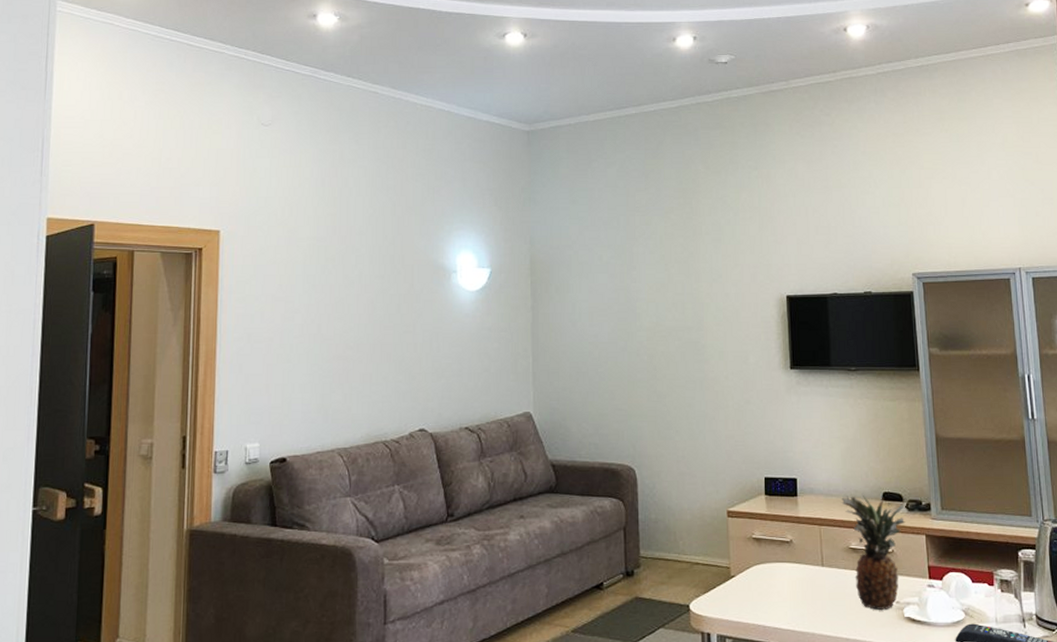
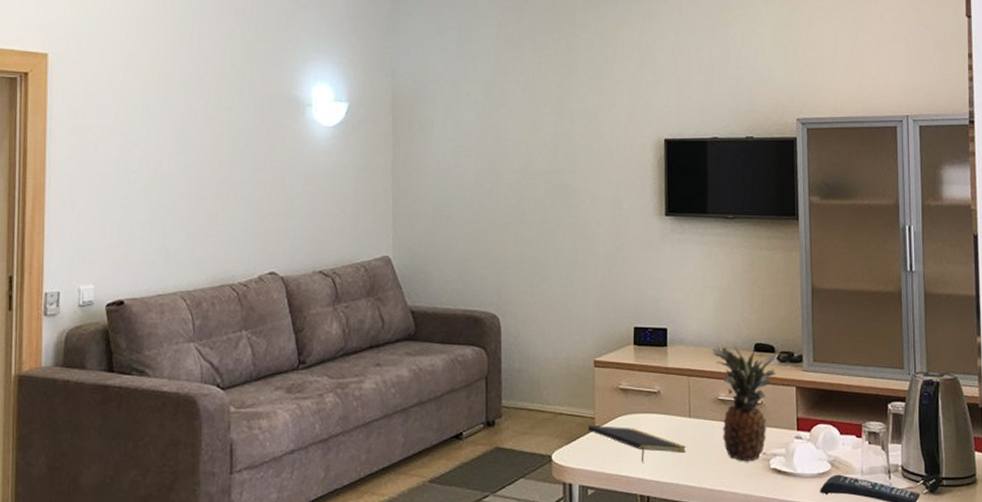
notepad: none [724,574,821,612] -> present [588,424,687,462]

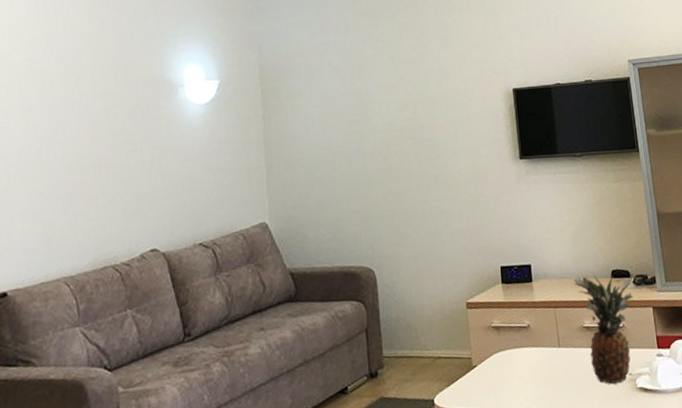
notepad: present [588,424,687,462] -> none [466,363,559,396]

